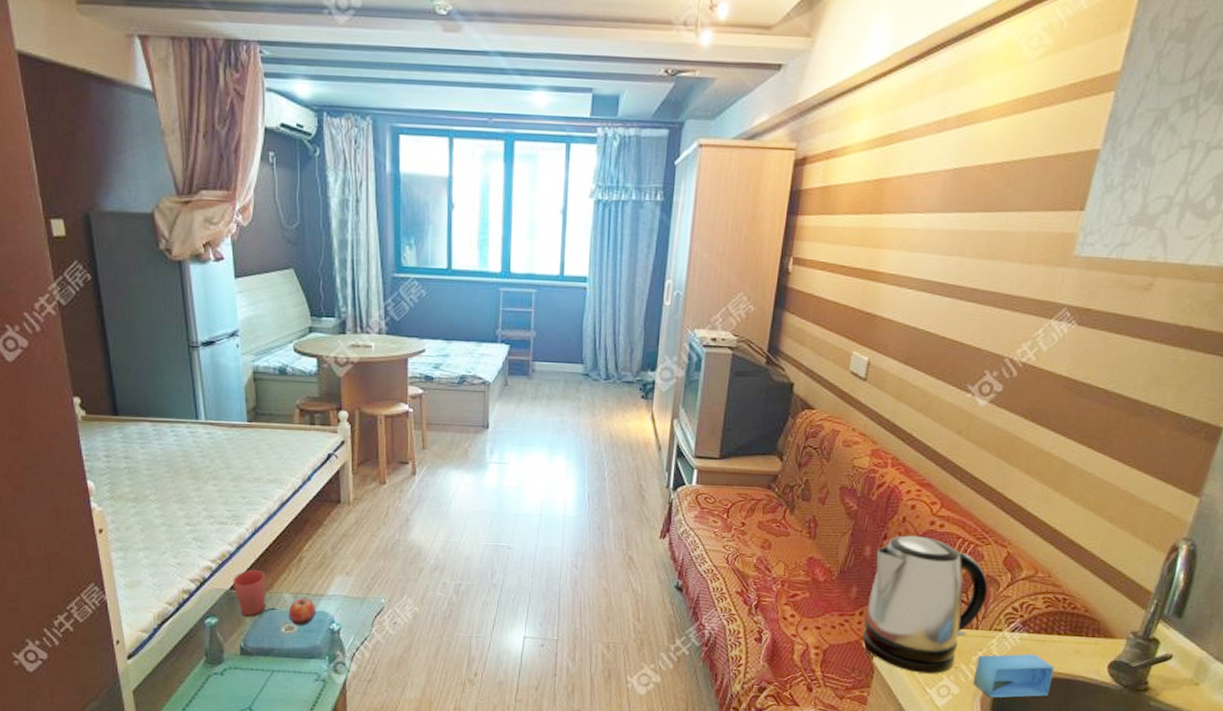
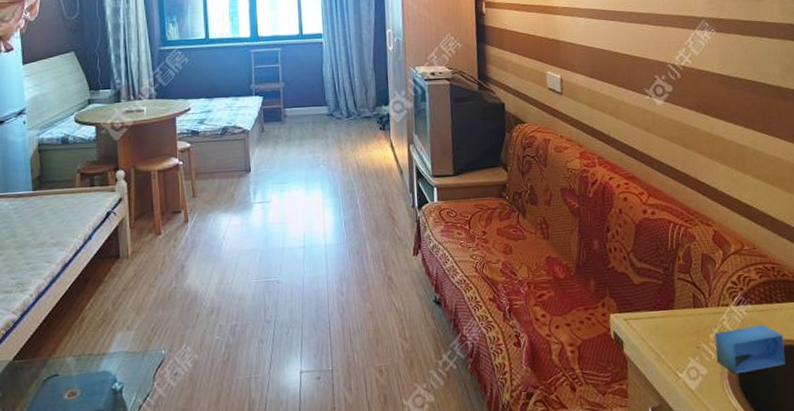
cup: present [232,569,266,618] -> none [15,335,49,389]
fruit: present [288,598,315,627] -> none [71,359,98,391]
kettle: present [862,535,988,674] -> none [604,224,708,358]

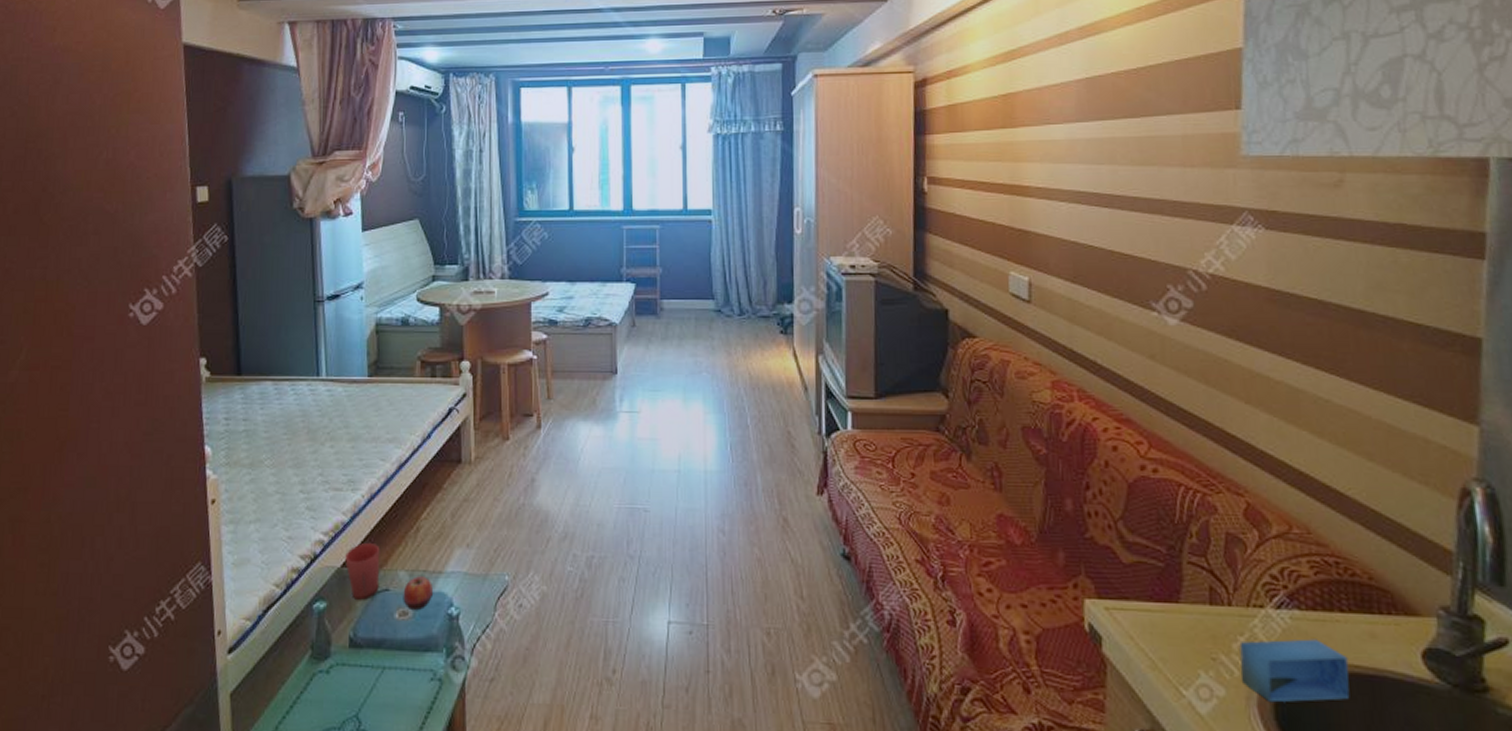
cup: none [15,335,49,389] -> present [344,542,380,601]
fruit: none [71,359,98,391] -> present [403,576,433,611]

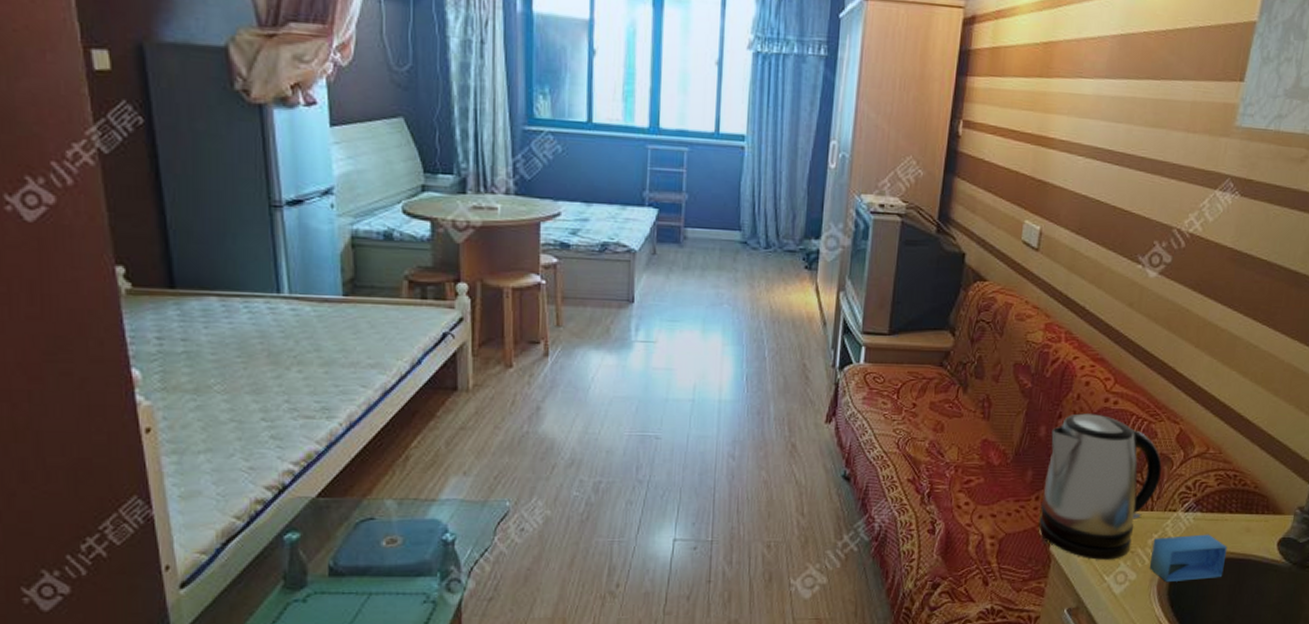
cup: present [344,542,380,601] -> none [319,471,363,531]
fruit: present [403,576,433,611] -> none [391,504,425,538]
kettle: none [1080,483,1233,668] -> present [1038,413,1162,560]

